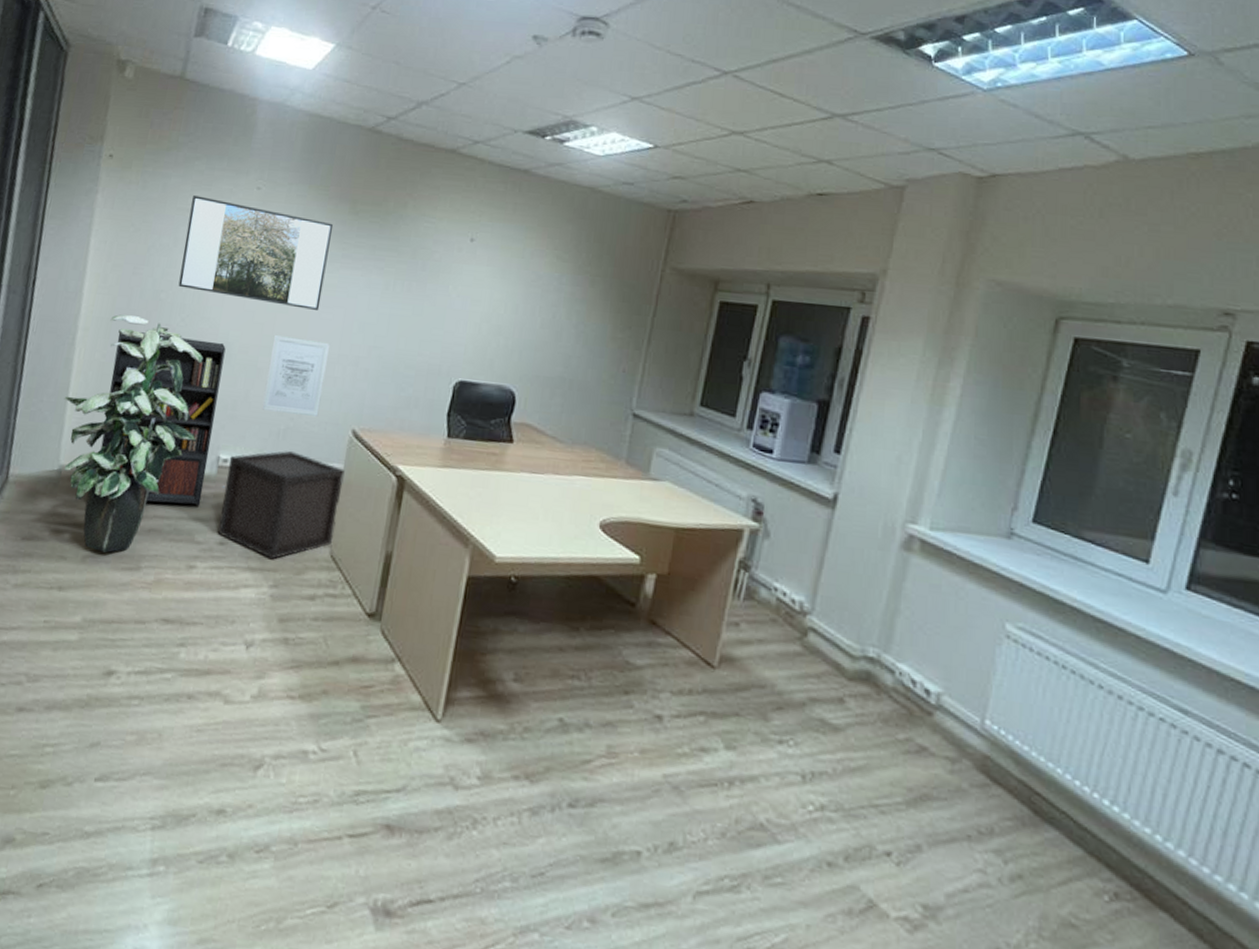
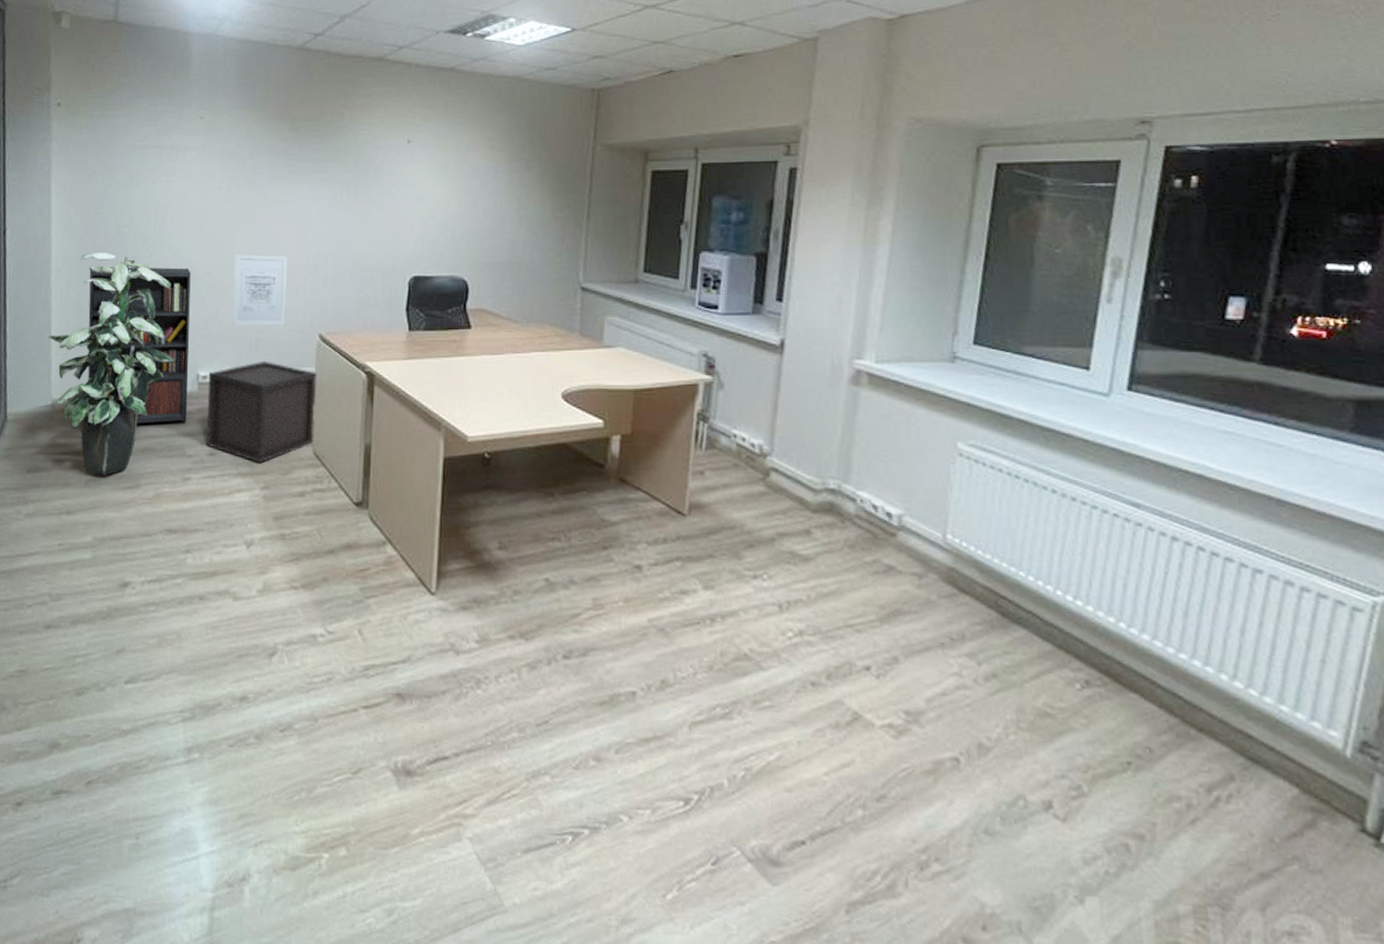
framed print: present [178,196,334,310] -> none [139,132,277,226]

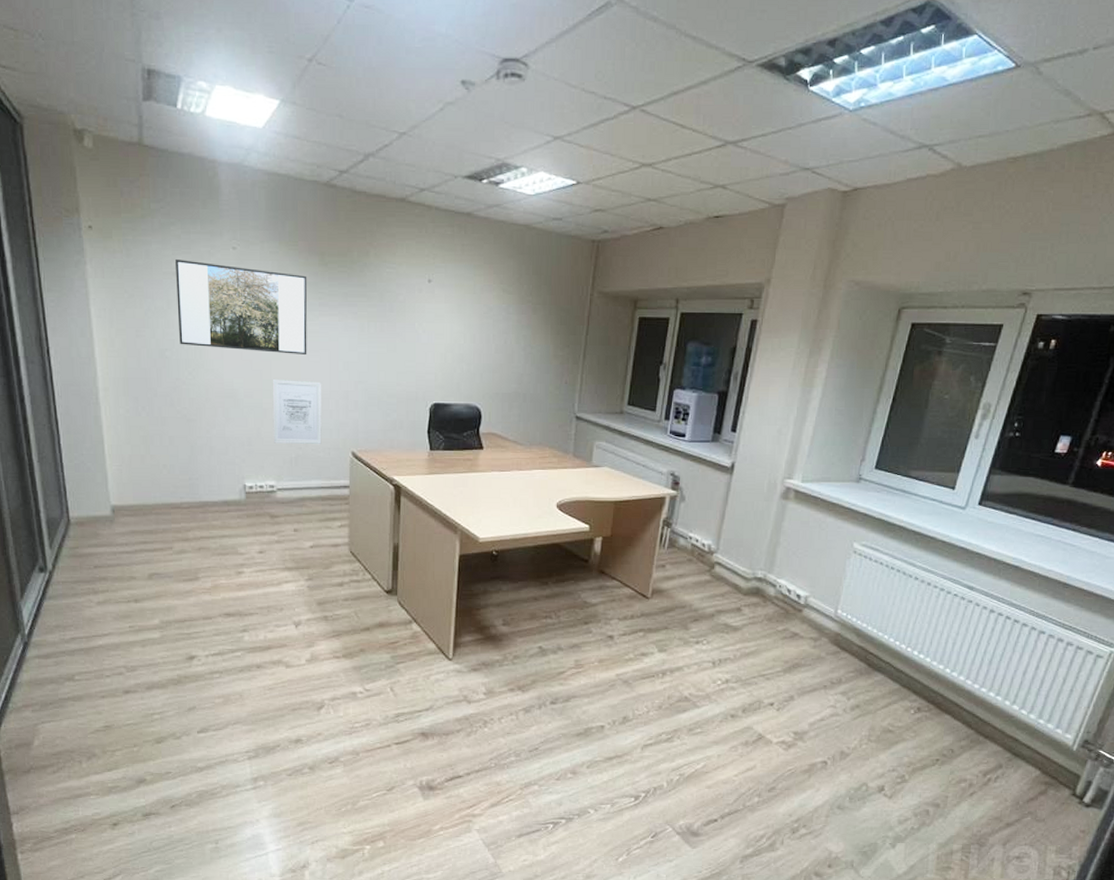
indoor plant: present [47,252,175,475] -> none [101,373,223,570]
bookcase: present [88,267,207,424] -> none [136,387,255,527]
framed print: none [139,132,277,226] -> present [176,260,307,354]
storage box: present [206,360,317,462] -> none [254,473,351,559]

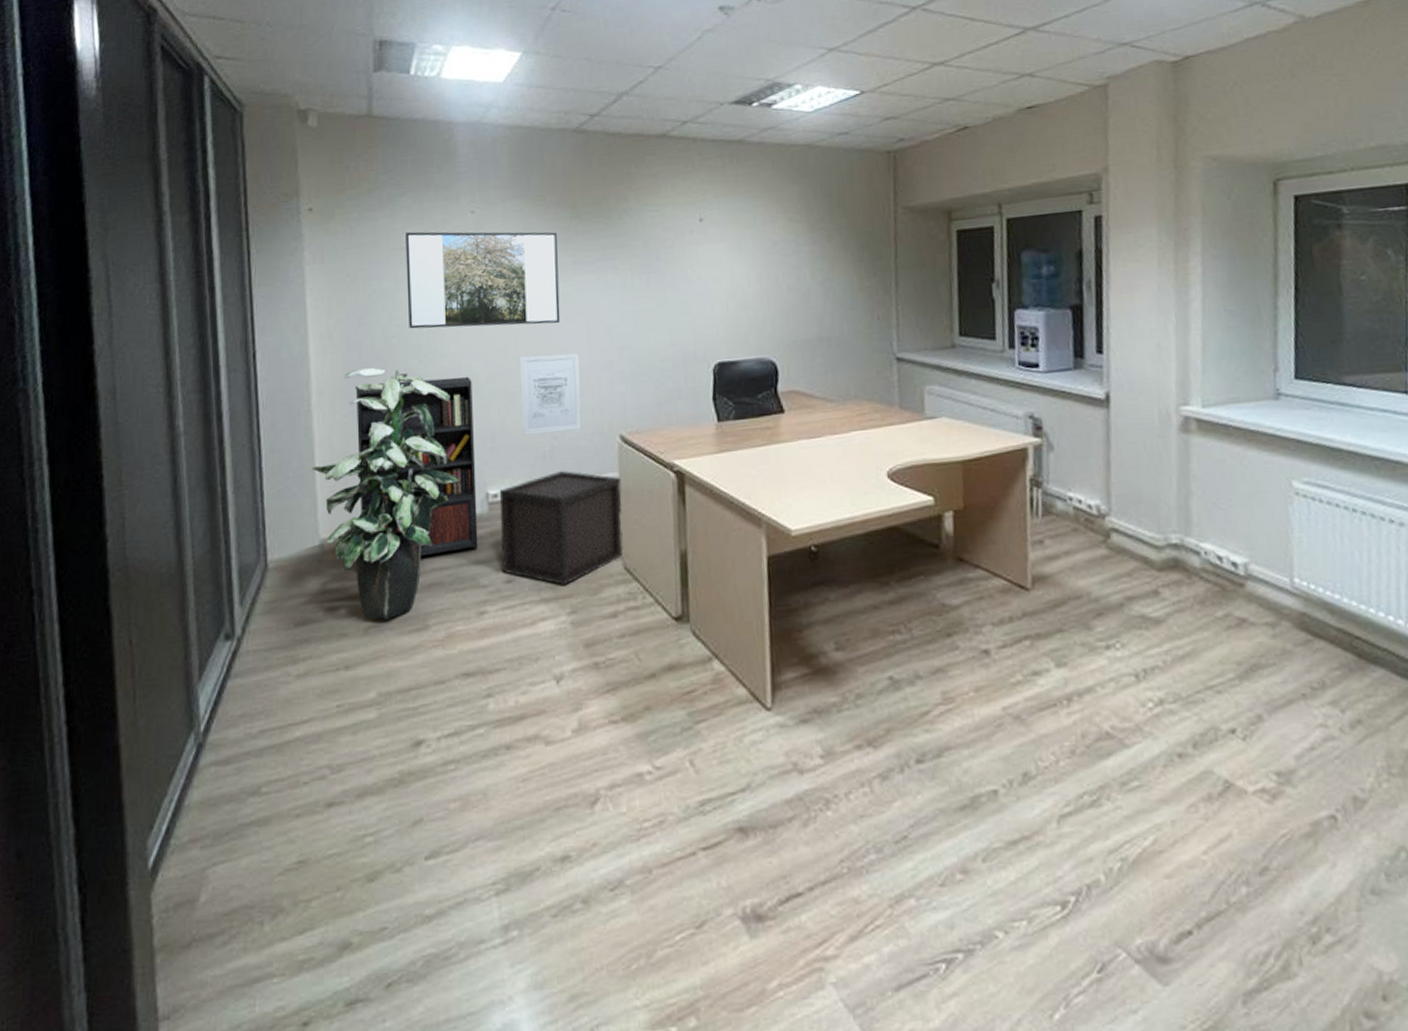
indoor plant: none [101,373,223,570] -> present [311,368,460,620]
bookcase: none [136,387,255,527] -> present [355,376,500,557]
storage box: none [254,473,351,559] -> present [499,470,624,585]

